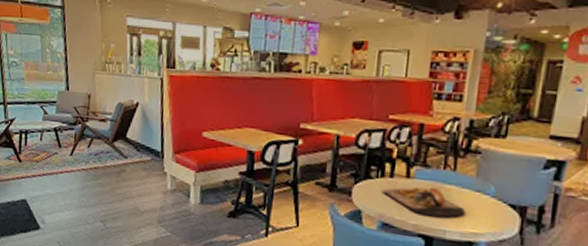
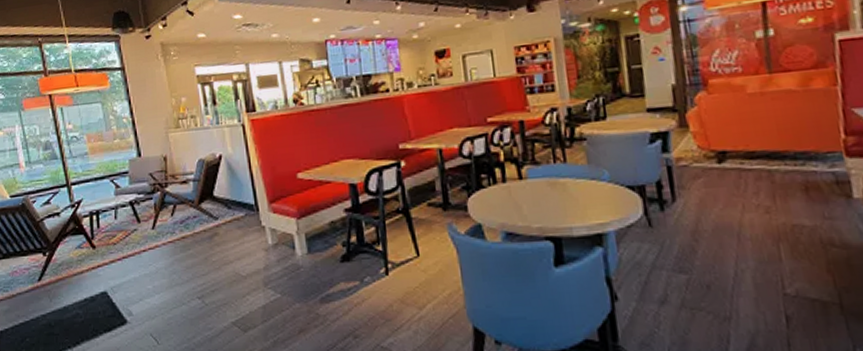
food tray: present [381,187,466,218] -> none [497,183,586,216]

